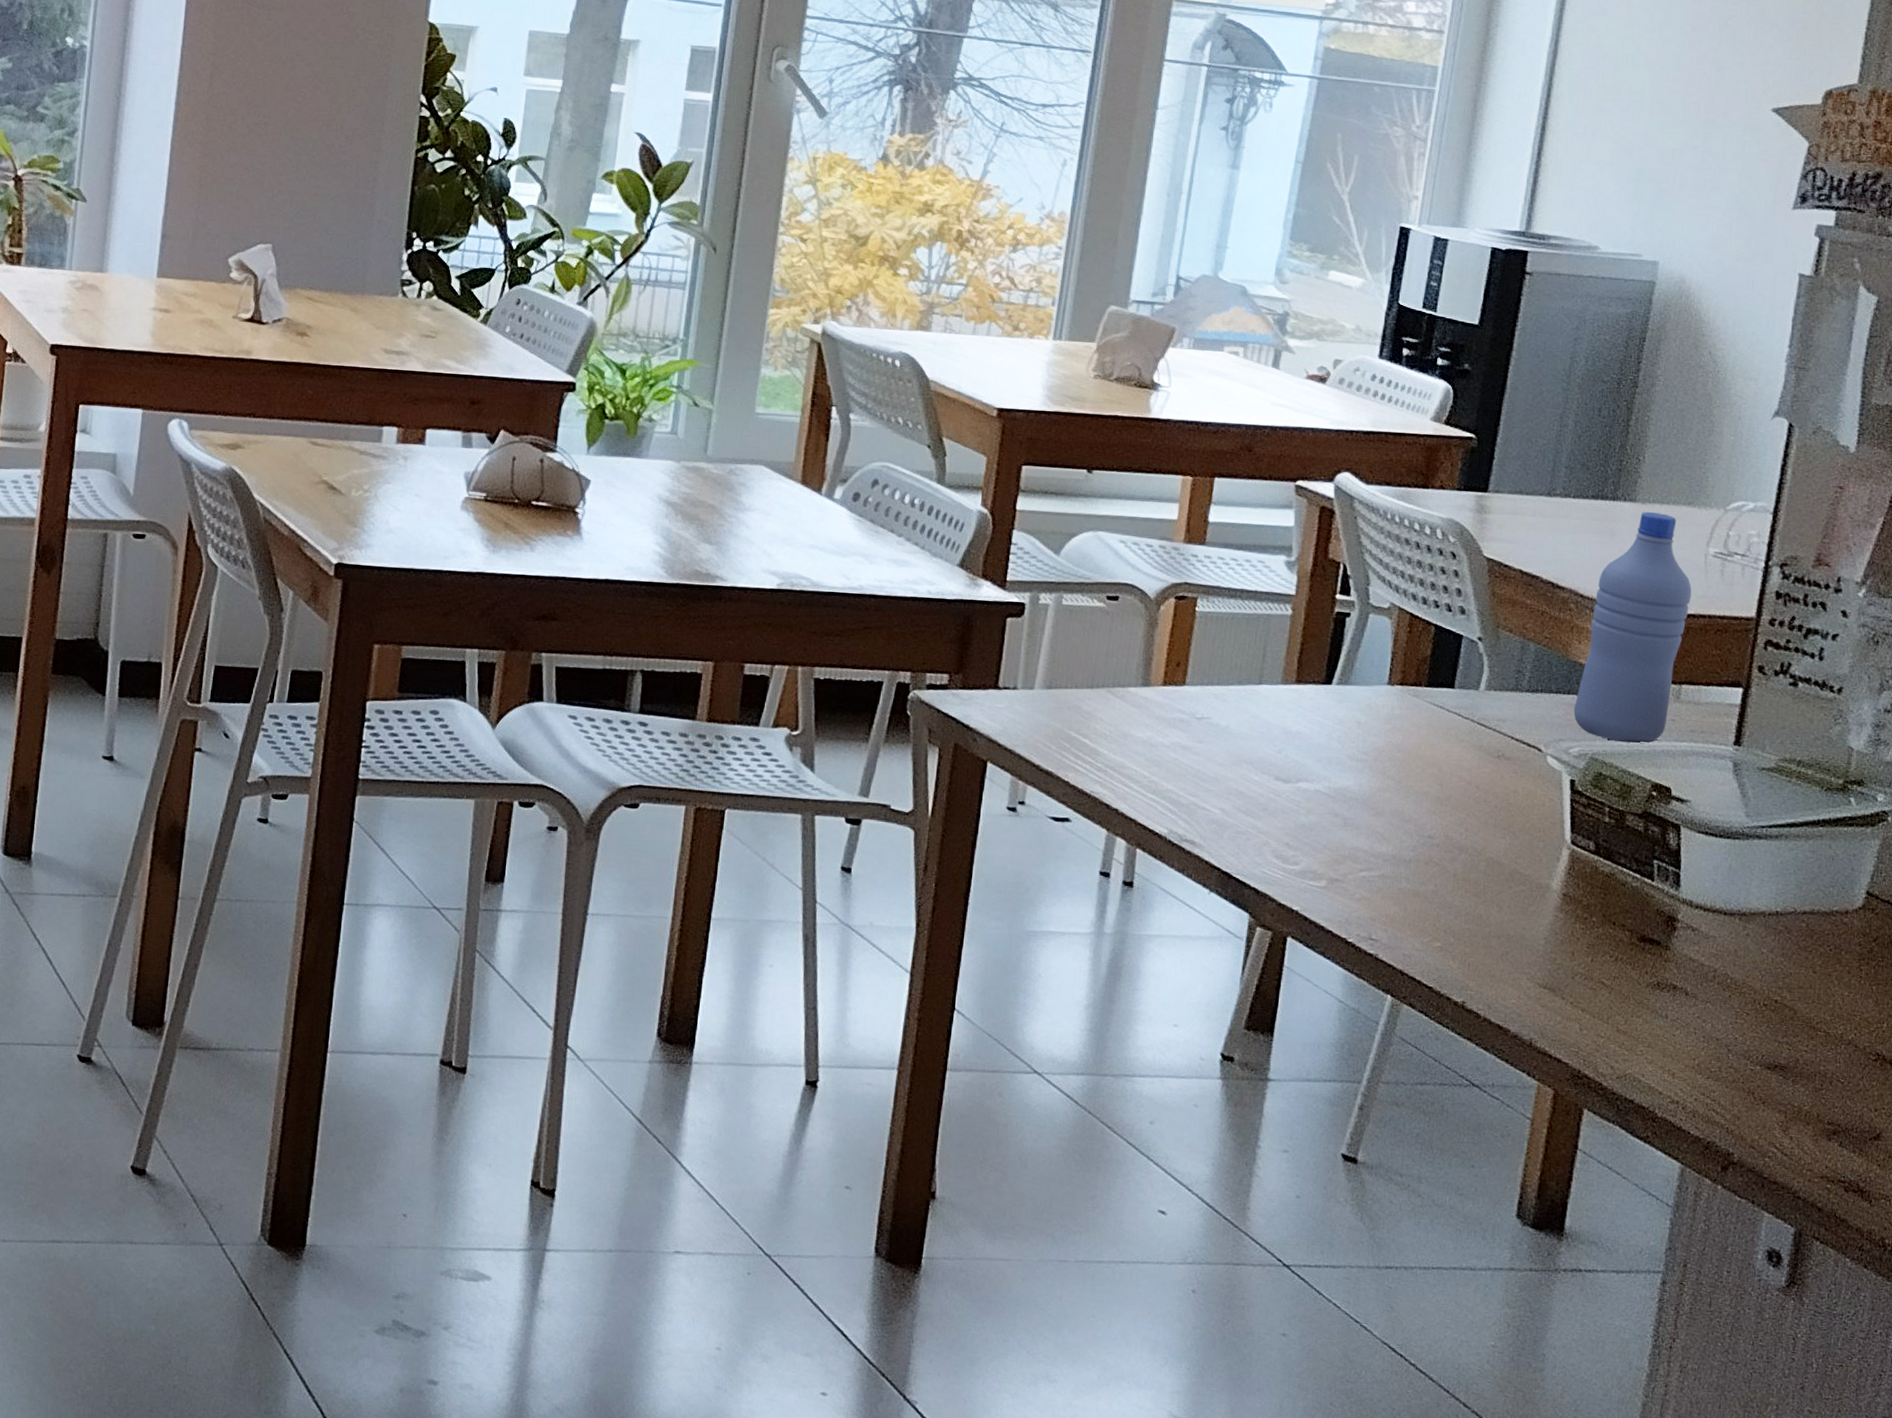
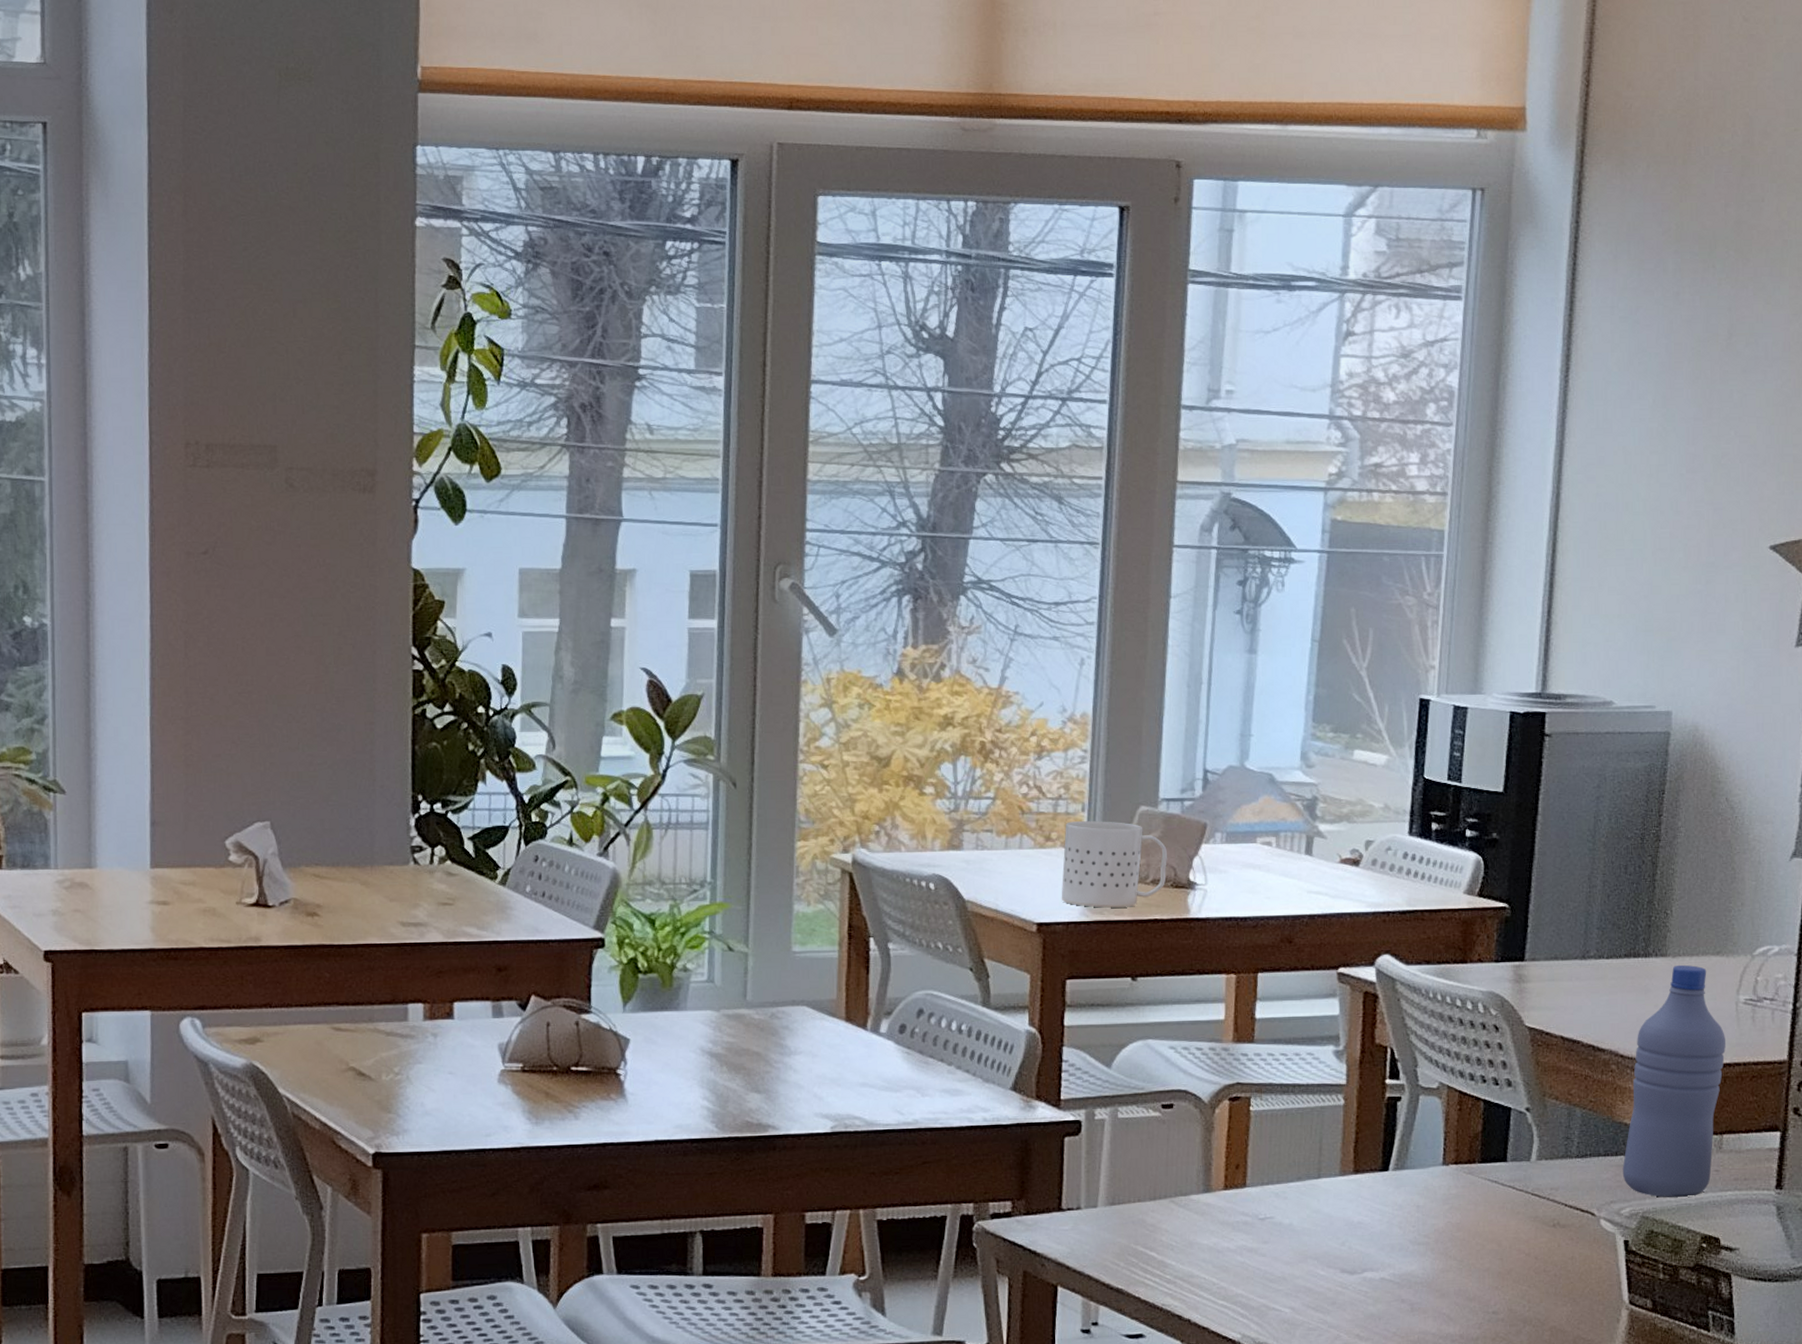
mug: none [1024,314,1133,402] -> present [1061,821,1167,908]

